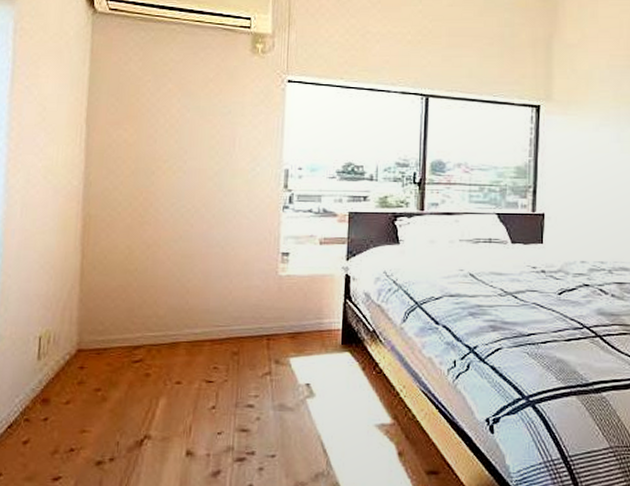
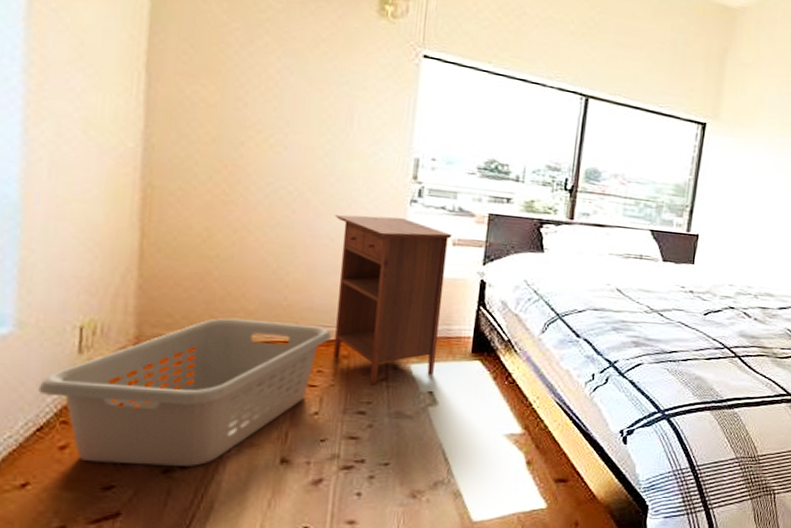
laundry basket: none [9,322,224,459] -> present [38,317,332,466]
nightstand: none [224,223,319,381] -> present [333,214,452,387]

